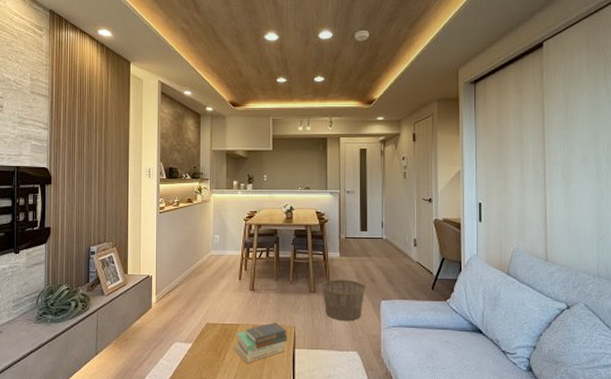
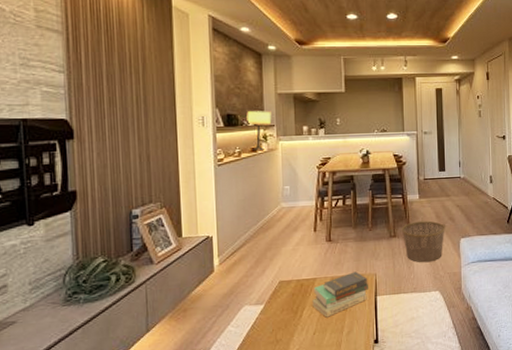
table lamp: none [185,166,206,202] -> present [246,111,272,152]

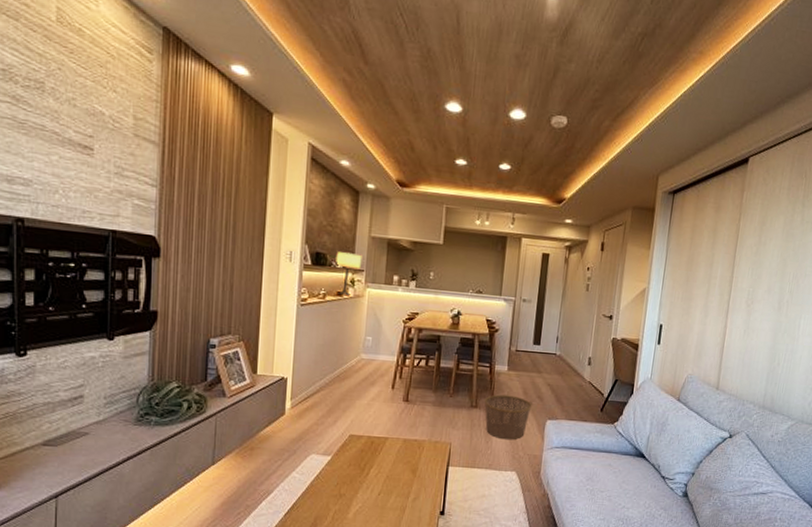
books: present [312,271,368,318] -> none [381,437,442,480]

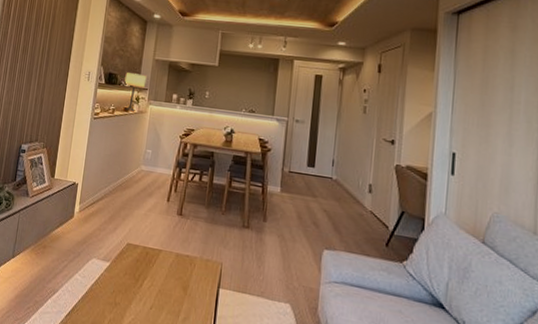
basket: present [484,394,532,440] -> none [256,216,307,268]

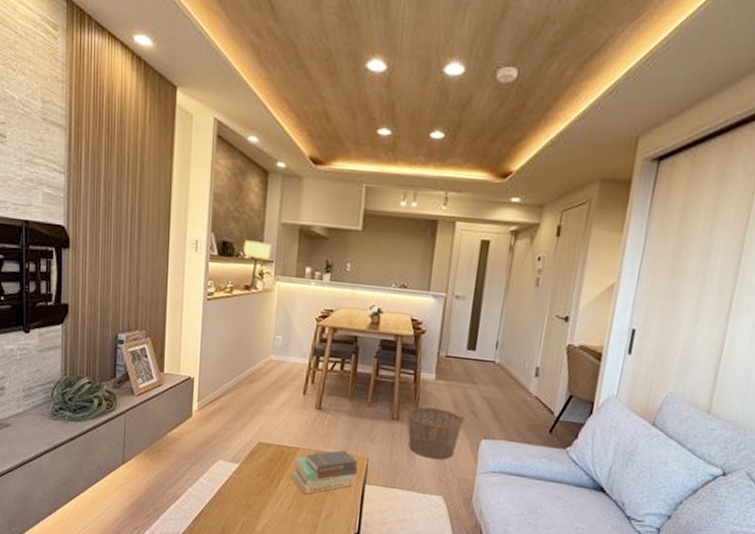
books: none [154,254,213,296] -> present [291,450,358,495]
basket: none [256,216,307,268] -> present [406,406,464,460]

